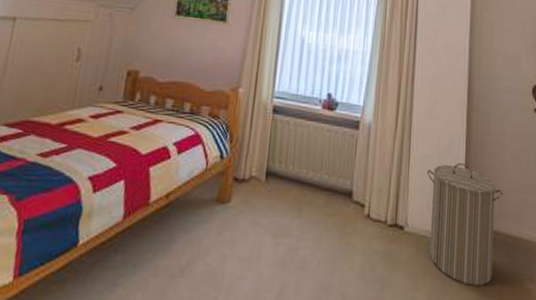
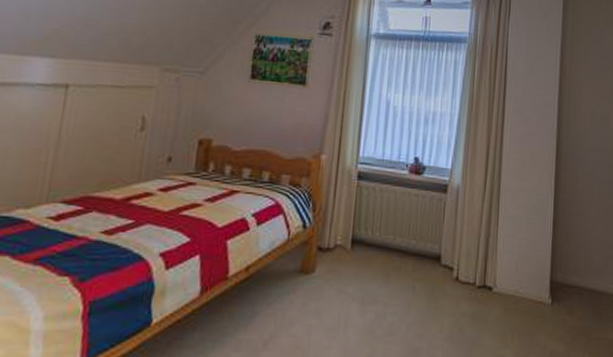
laundry hamper: present [426,163,503,286] -> none [515,223,590,340]

